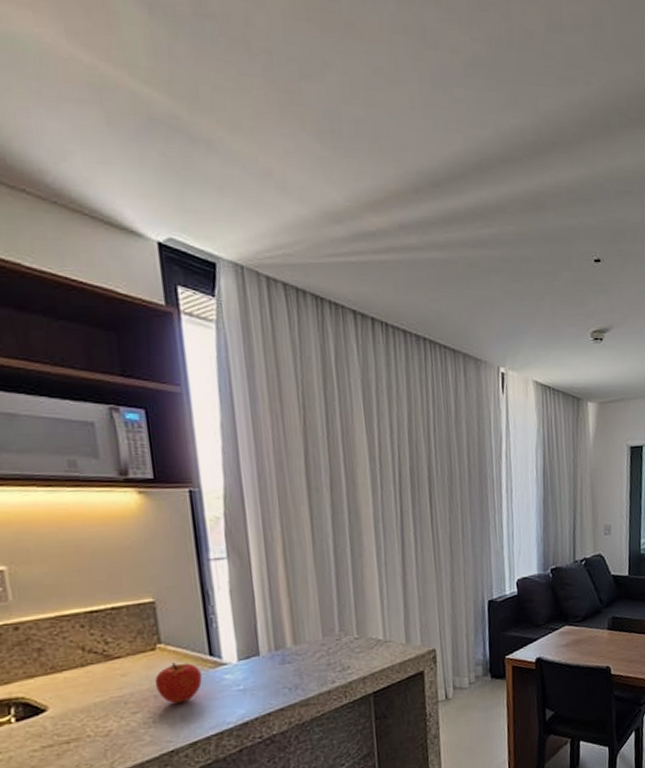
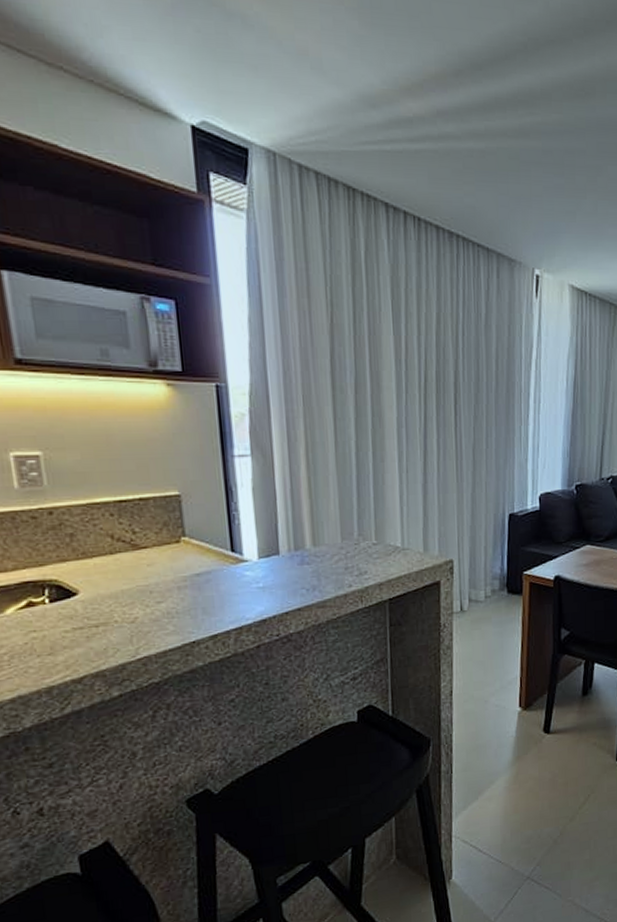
fruit: present [154,662,203,704] -> none [178,556,224,596]

